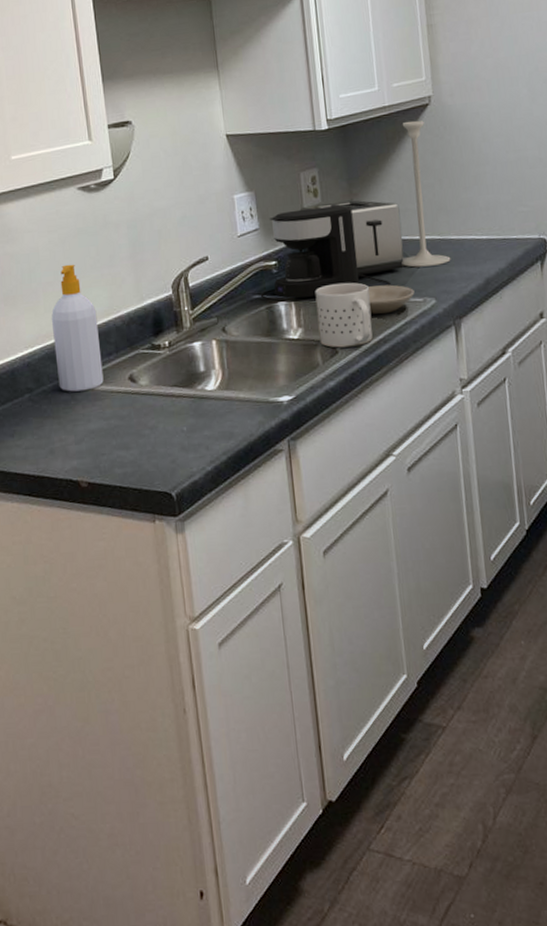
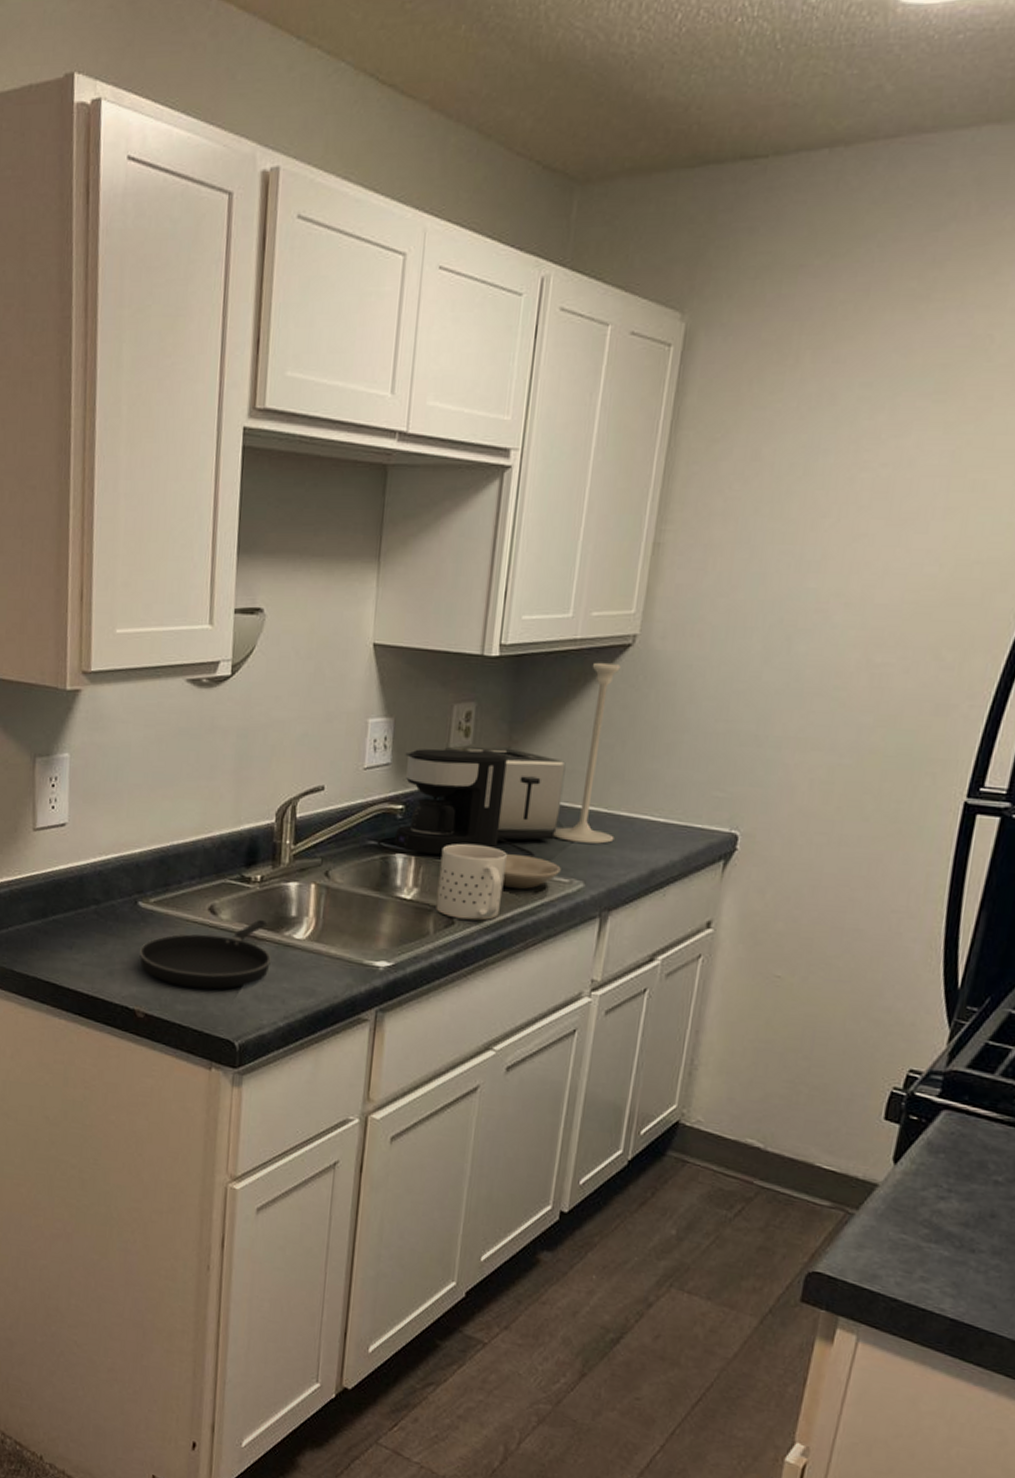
soap bottle: present [51,264,104,392] -> none [129,767,185,914]
frying pan: none [74,380,190,452] -> present [140,920,271,990]

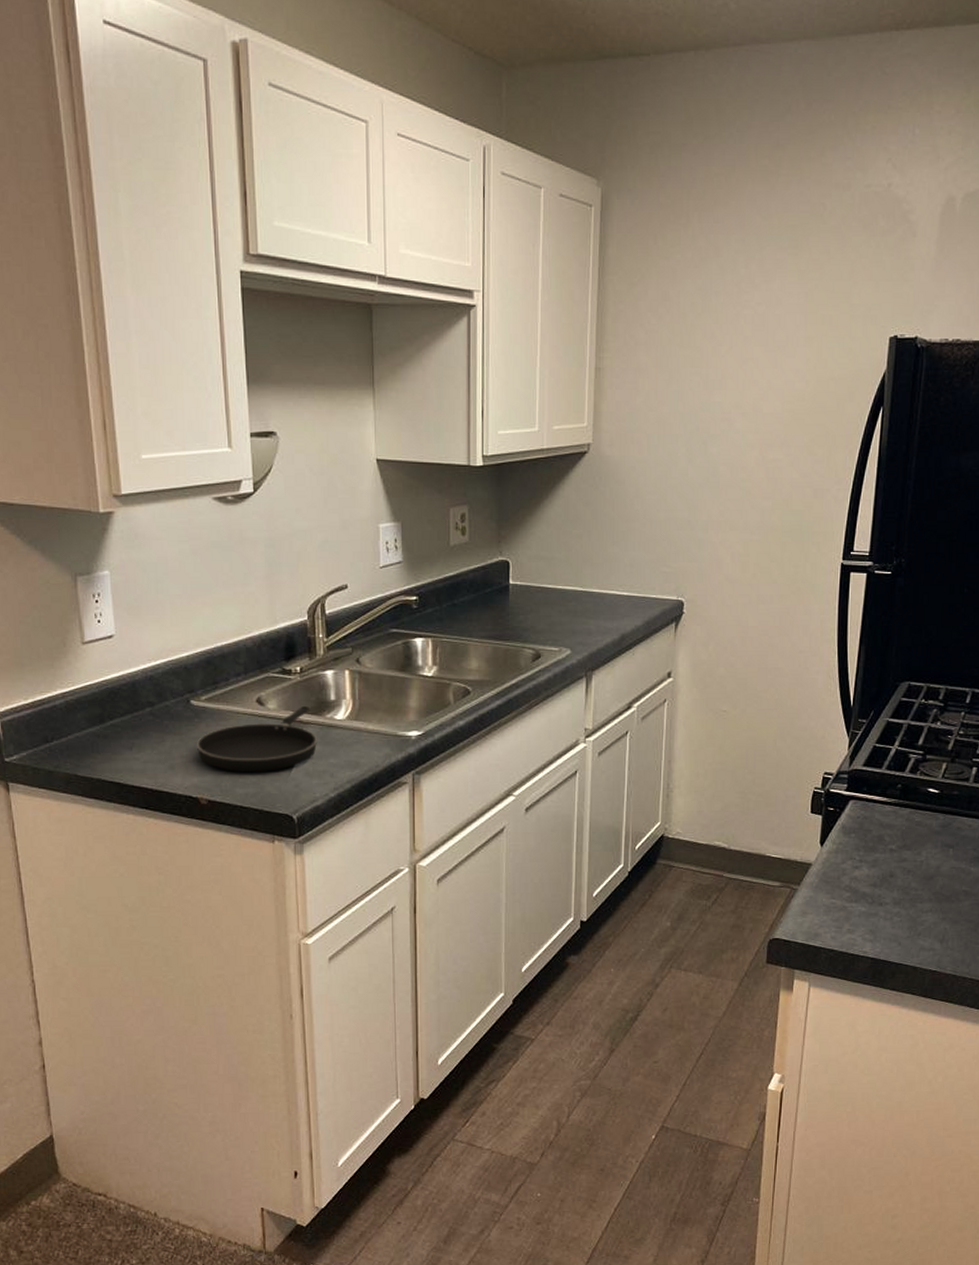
coffee maker: present [376,748,535,861] -> none [398,546,529,642]
mug: present [436,843,508,921] -> none [453,625,508,689]
toaster: present [439,746,566,841] -> none [446,542,546,619]
dish: present [502,854,561,890] -> none [505,631,551,660]
candlestick: present [553,662,621,844] -> none [542,467,590,617]

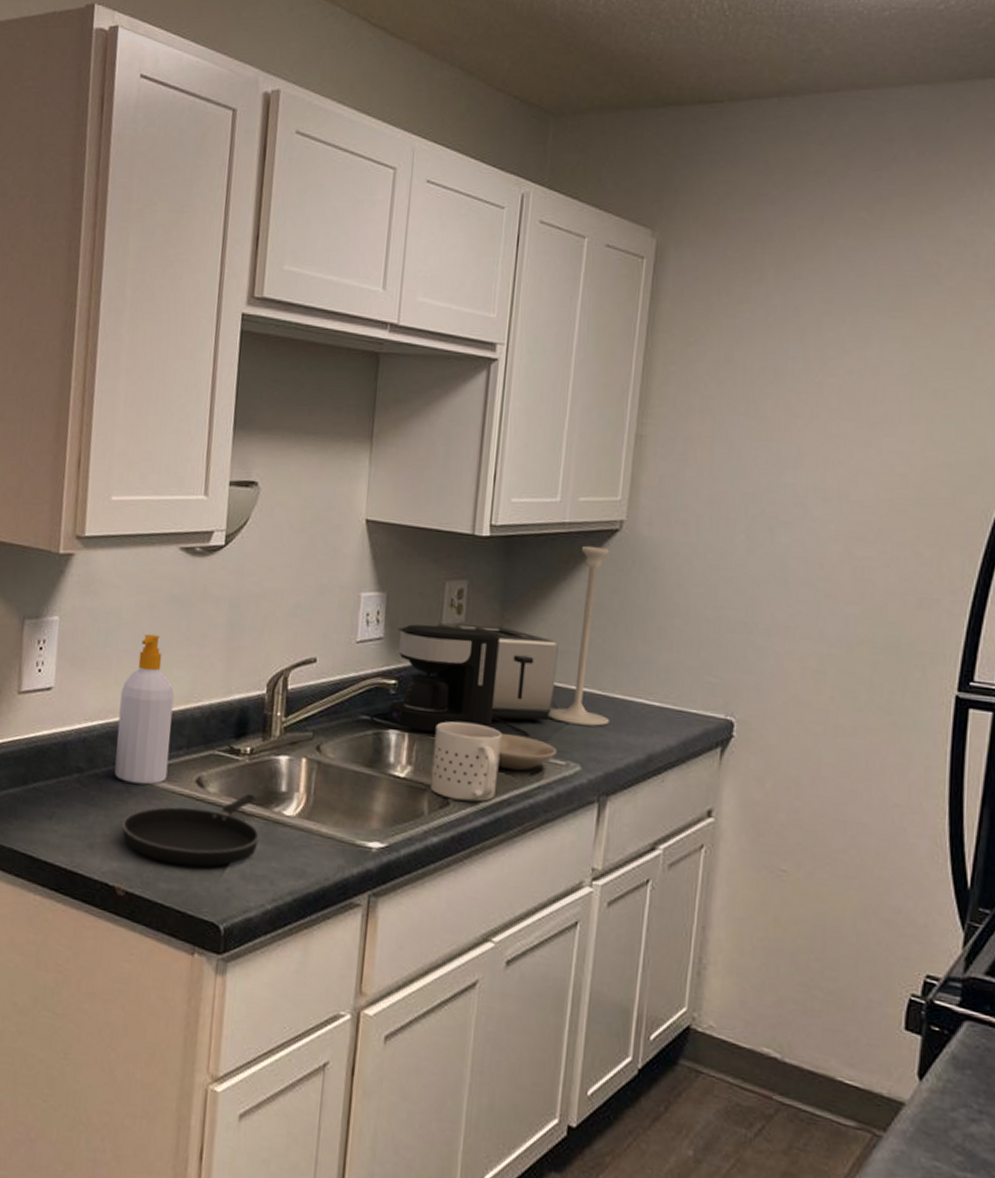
soap bottle: none [177,578,230,709] -> present [114,633,174,785]
coffee maker: none [398,546,529,642] -> present [369,624,530,739]
toaster: none [446,542,546,619] -> present [432,622,559,721]
mug: none [453,625,508,689] -> present [430,721,503,803]
dish: none [505,631,551,660] -> present [497,734,557,771]
candlestick: none [542,467,590,617] -> present [548,545,610,727]

